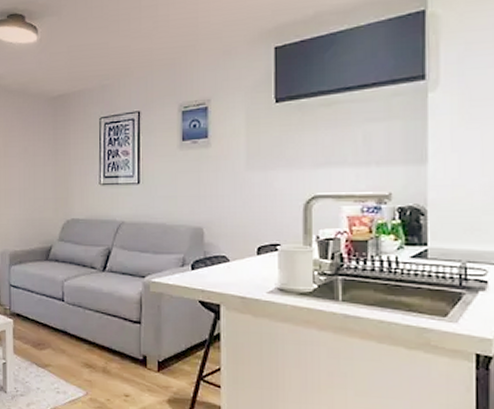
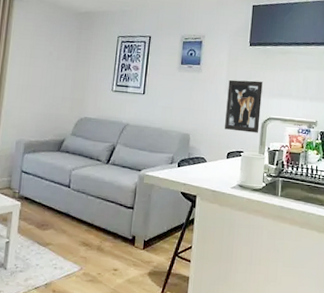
wall art: none [250,148,301,218] -> present [225,79,263,133]

